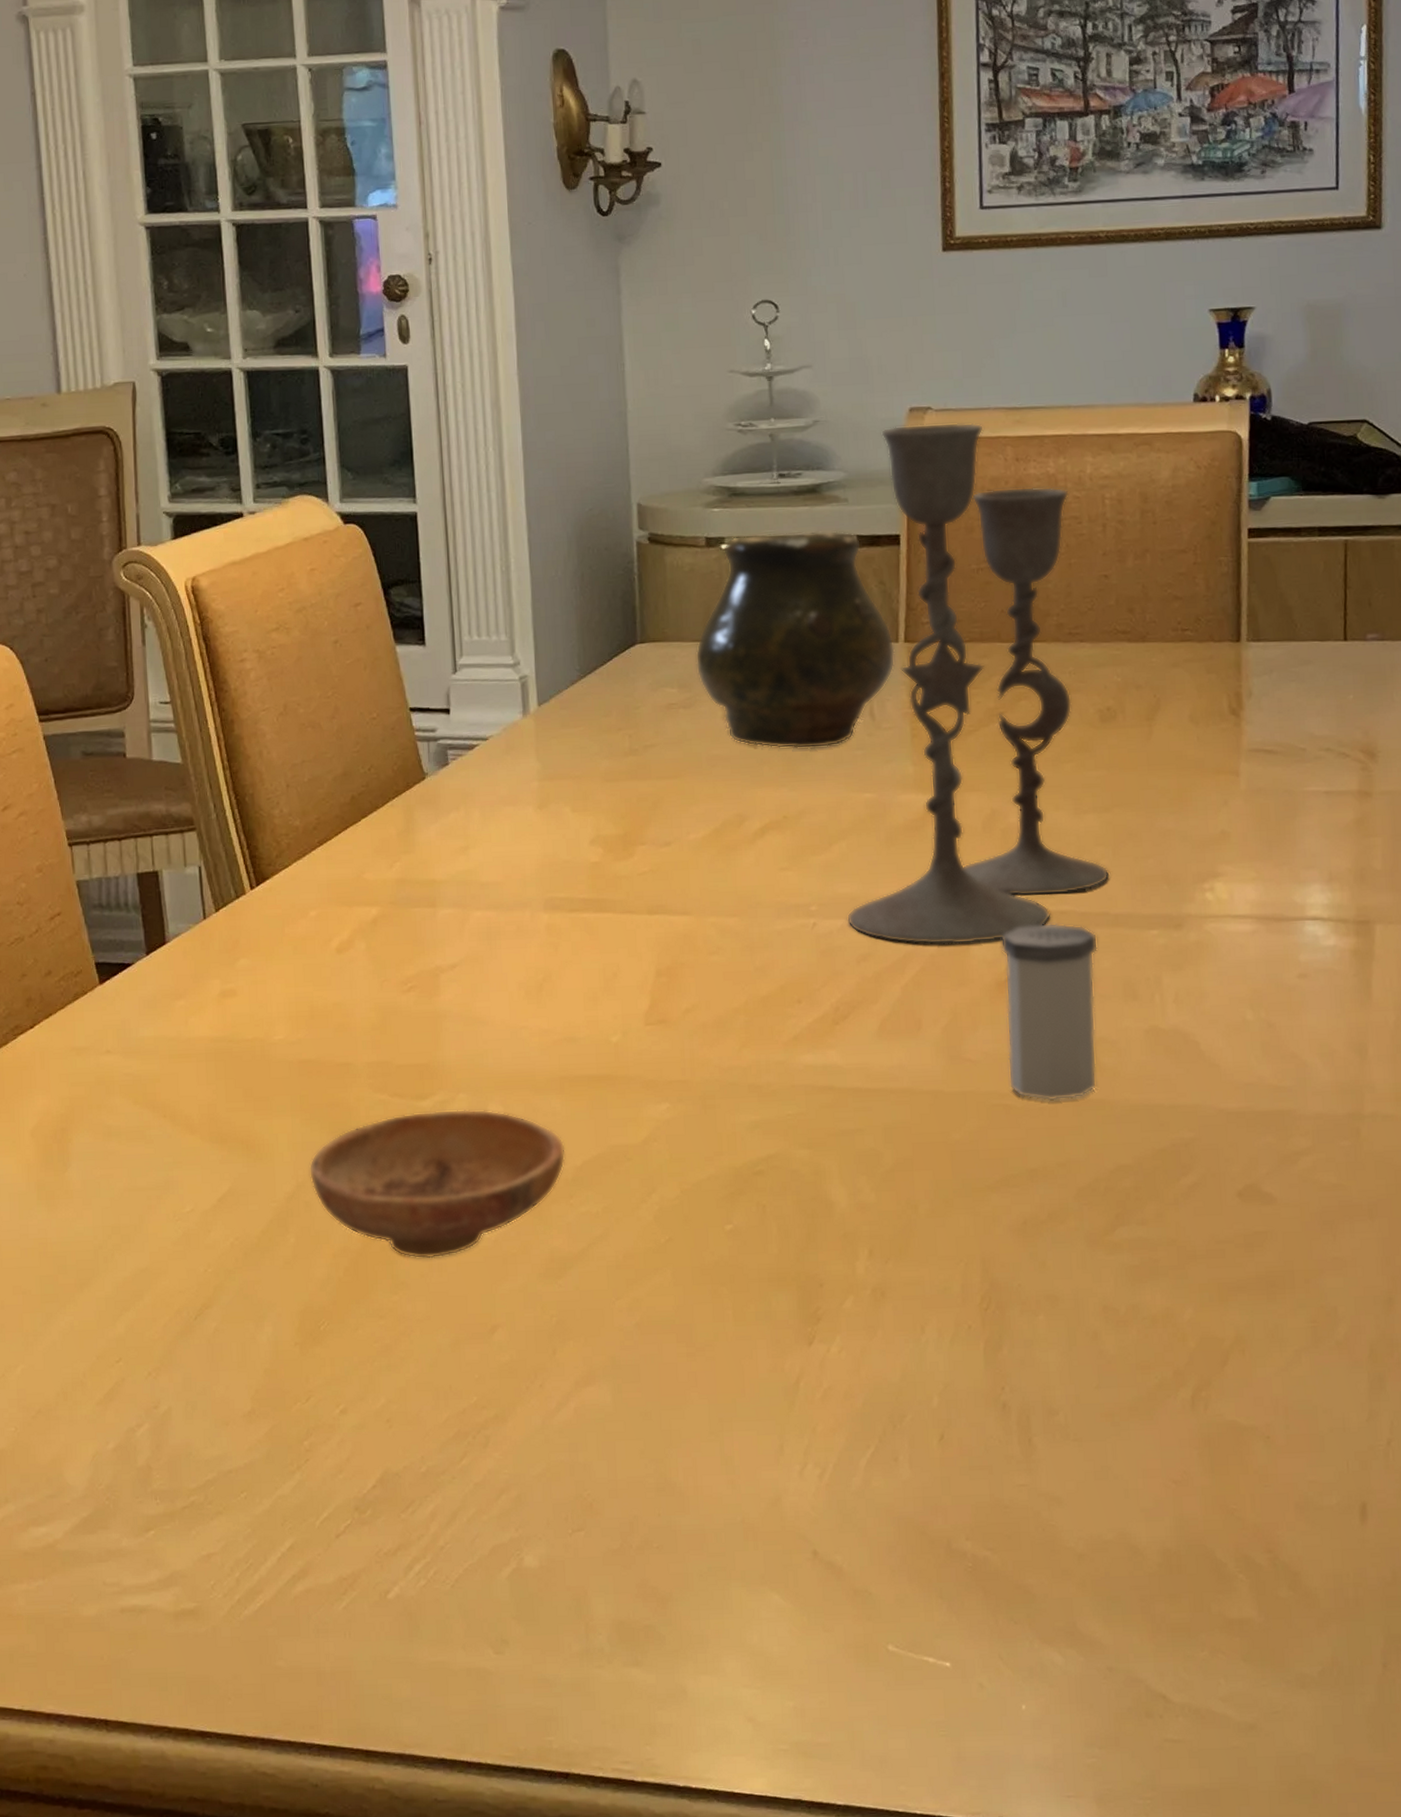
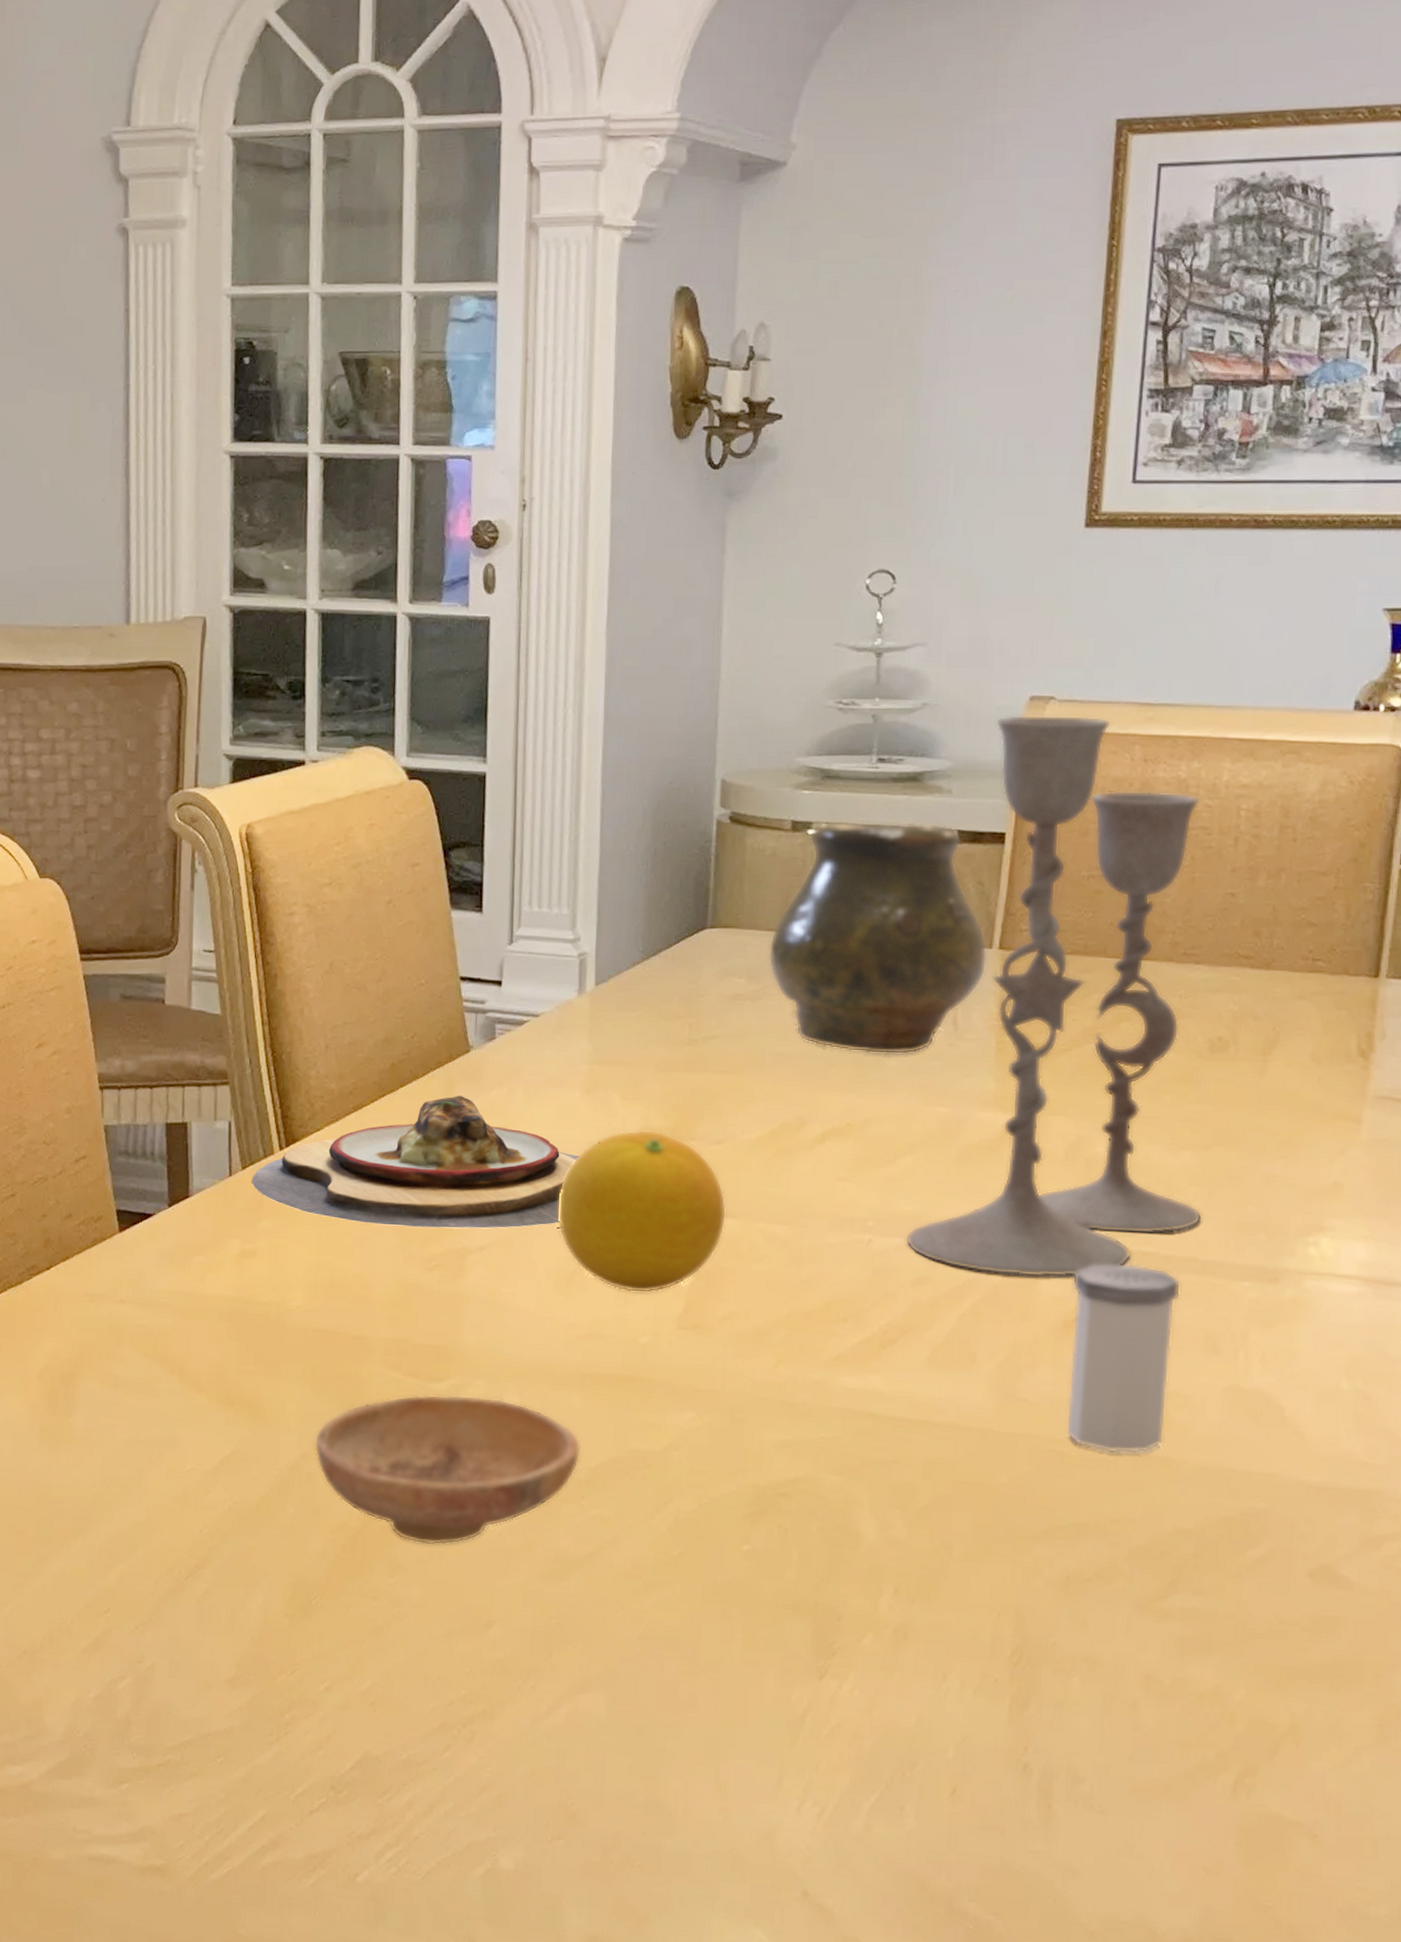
plate: none [226,821,538,953] -> present [251,1096,580,1229]
fruit: none [522,838,681,995] -> present [557,1129,727,1294]

